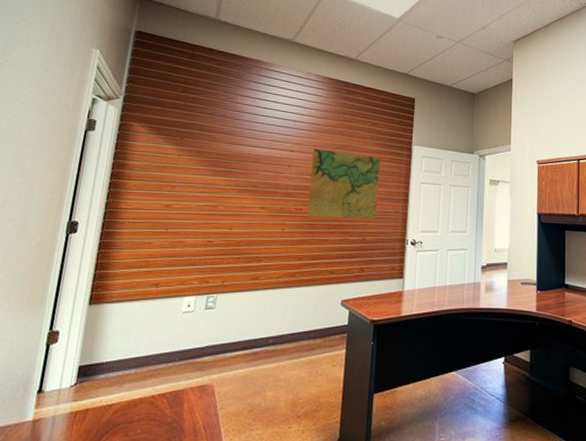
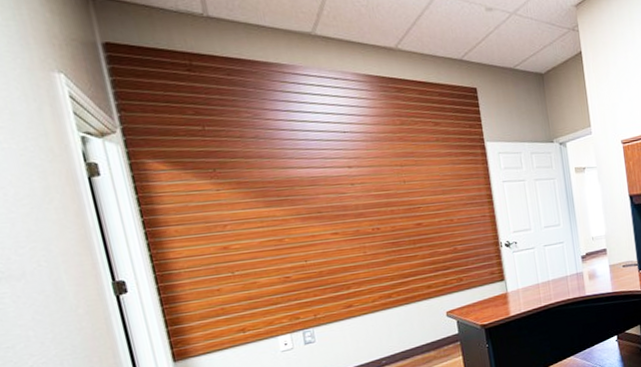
map: present [307,148,381,220] -> none [374,159,463,236]

